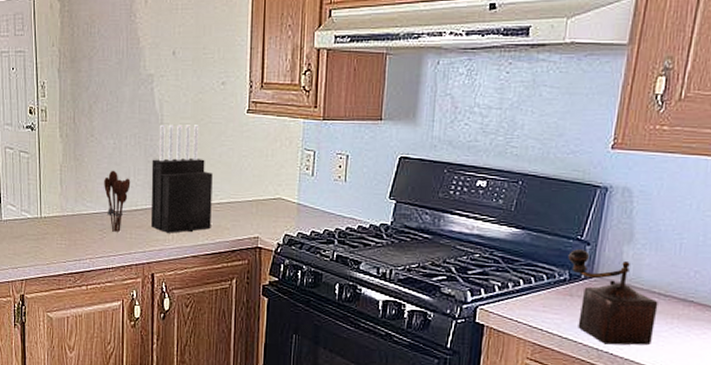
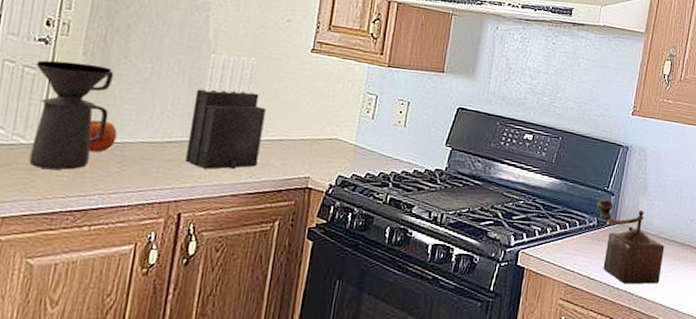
coffee maker: none [28,144,87,239] -> present [29,60,115,170]
apple: none [74,194,95,223] -> present [88,120,117,152]
utensil holder: present [104,170,131,233] -> none [131,96,167,167]

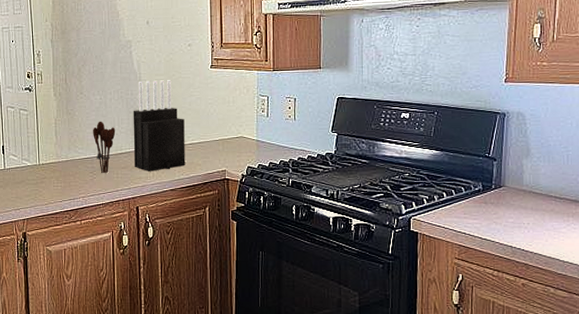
coffee maker: present [29,60,115,170] -> none [27,102,78,182]
apple: present [88,120,117,152] -> none [67,142,86,167]
utensil holder: none [131,96,167,167] -> present [93,121,116,174]
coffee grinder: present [597,199,665,285] -> none [480,165,556,242]

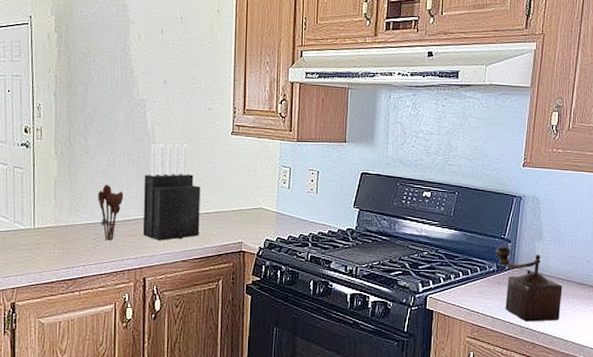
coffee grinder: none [480,165,556,242] -> present [495,246,563,322]

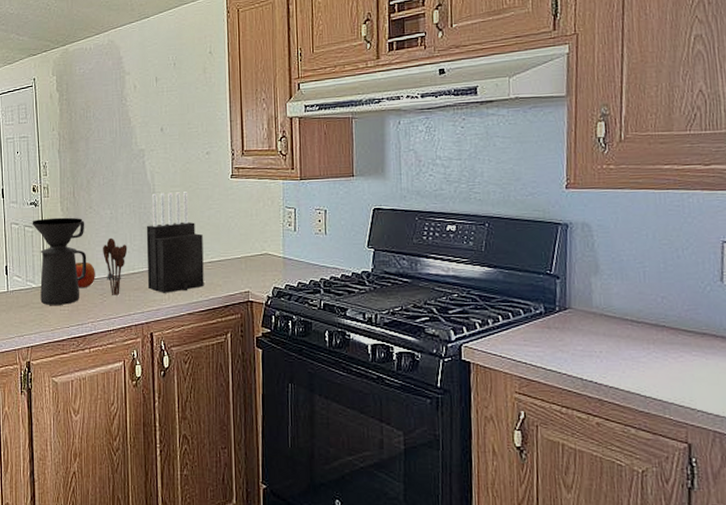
coffee maker: none [22,160,81,248] -> present [32,217,87,305]
apple: none [68,206,89,232] -> present [75,262,95,288]
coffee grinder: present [495,246,563,322] -> none [541,283,633,374]

